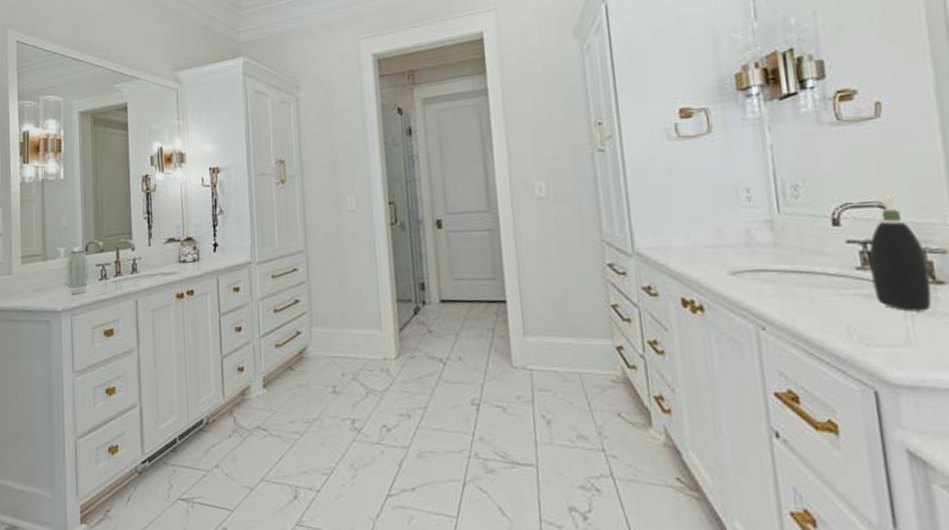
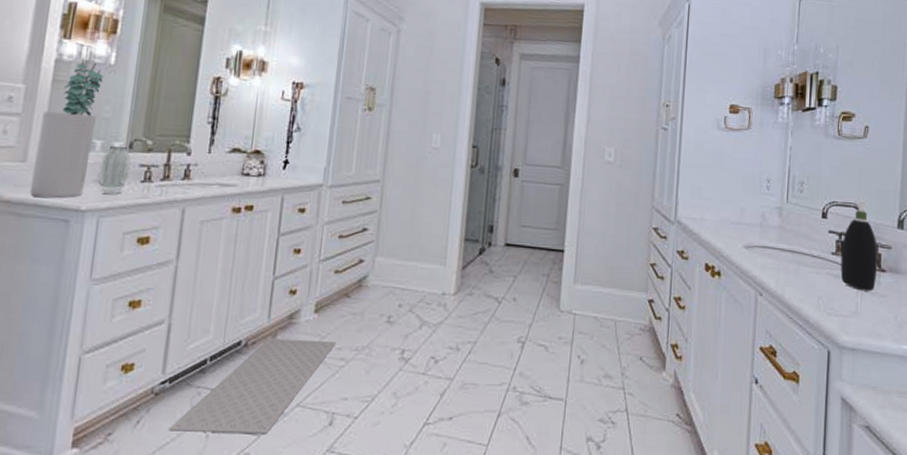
vase: none [17,178,58,304] -> present [29,58,104,199]
bath mat: none [154,414,289,508] -> present [168,338,337,433]

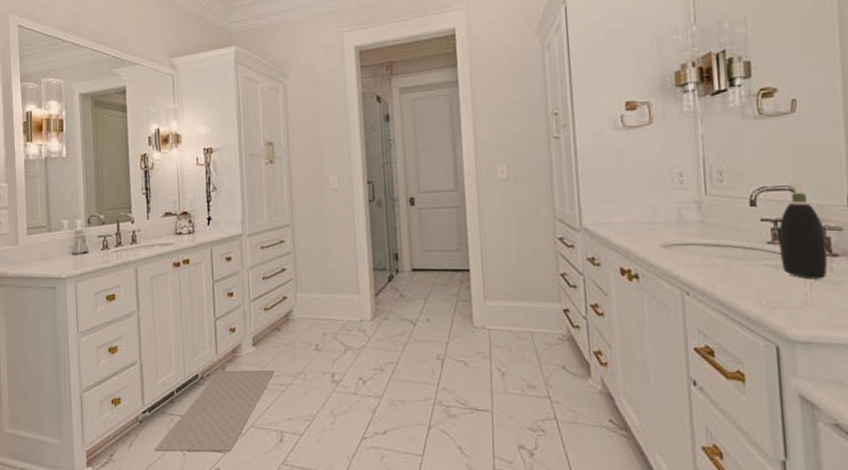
vase: present [29,58,104,199] -> none [23,155,62,272]
vase: present [98,146,131,195] -> none [69,223,91,264]

